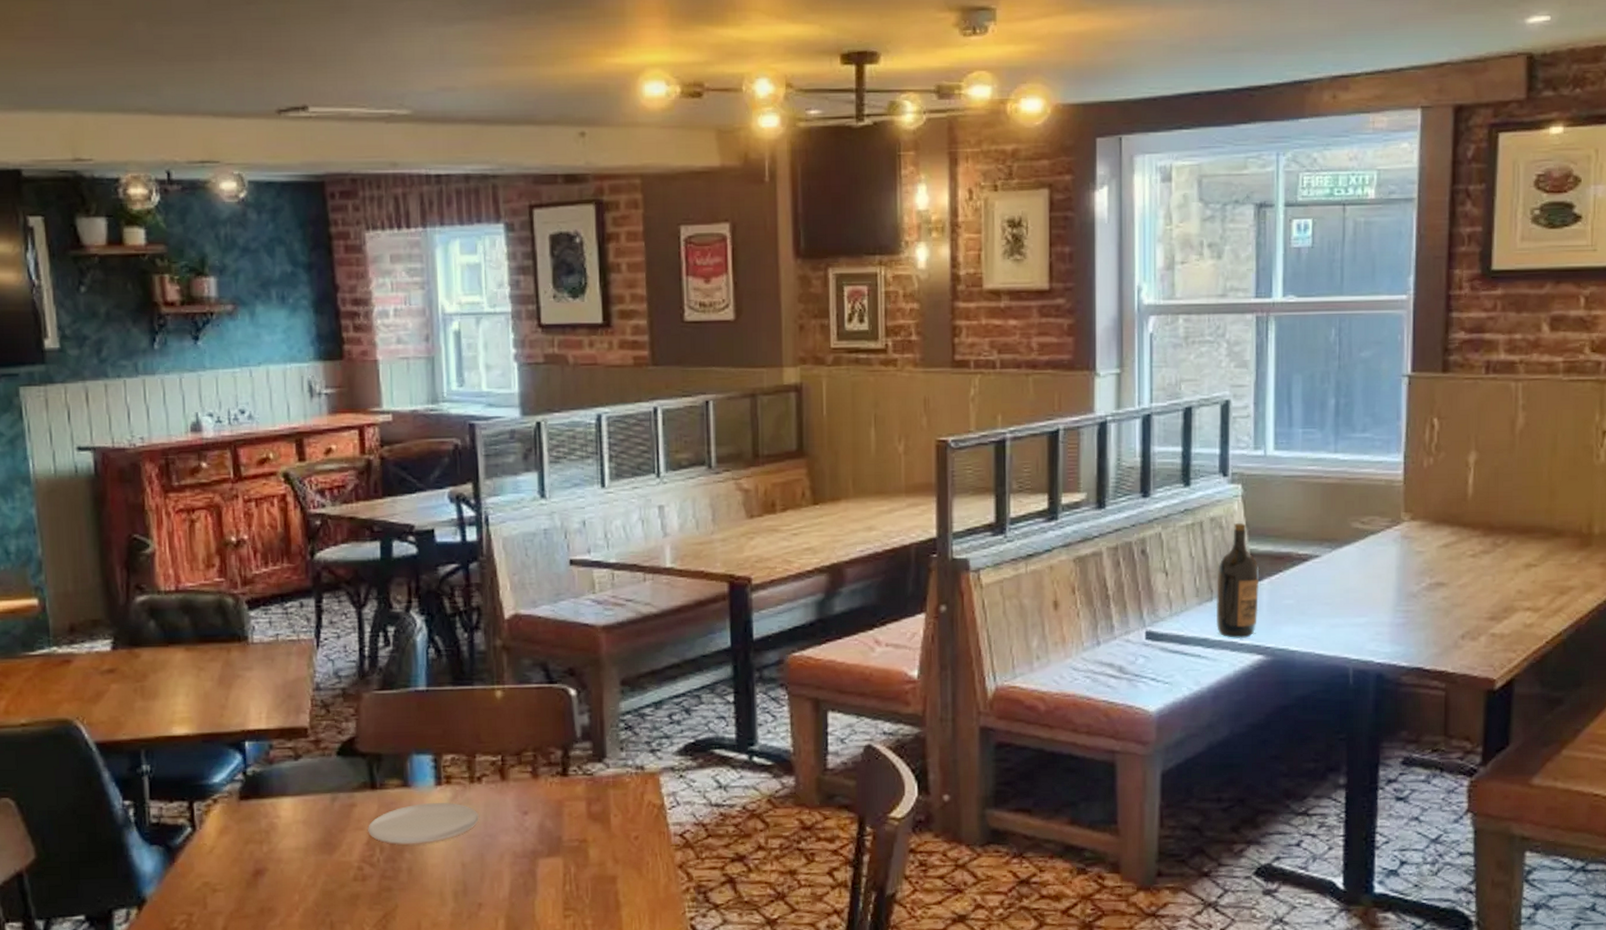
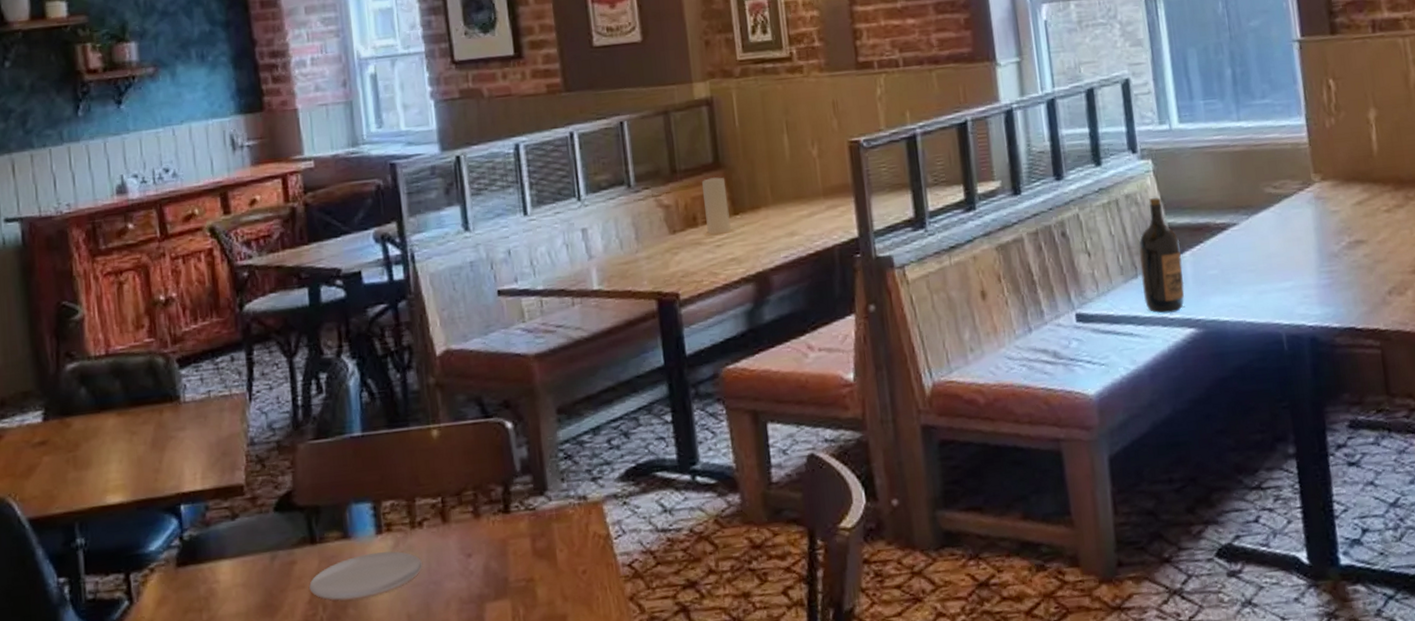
candle: none [780,465,814,524] -> present [702,177,736,237]

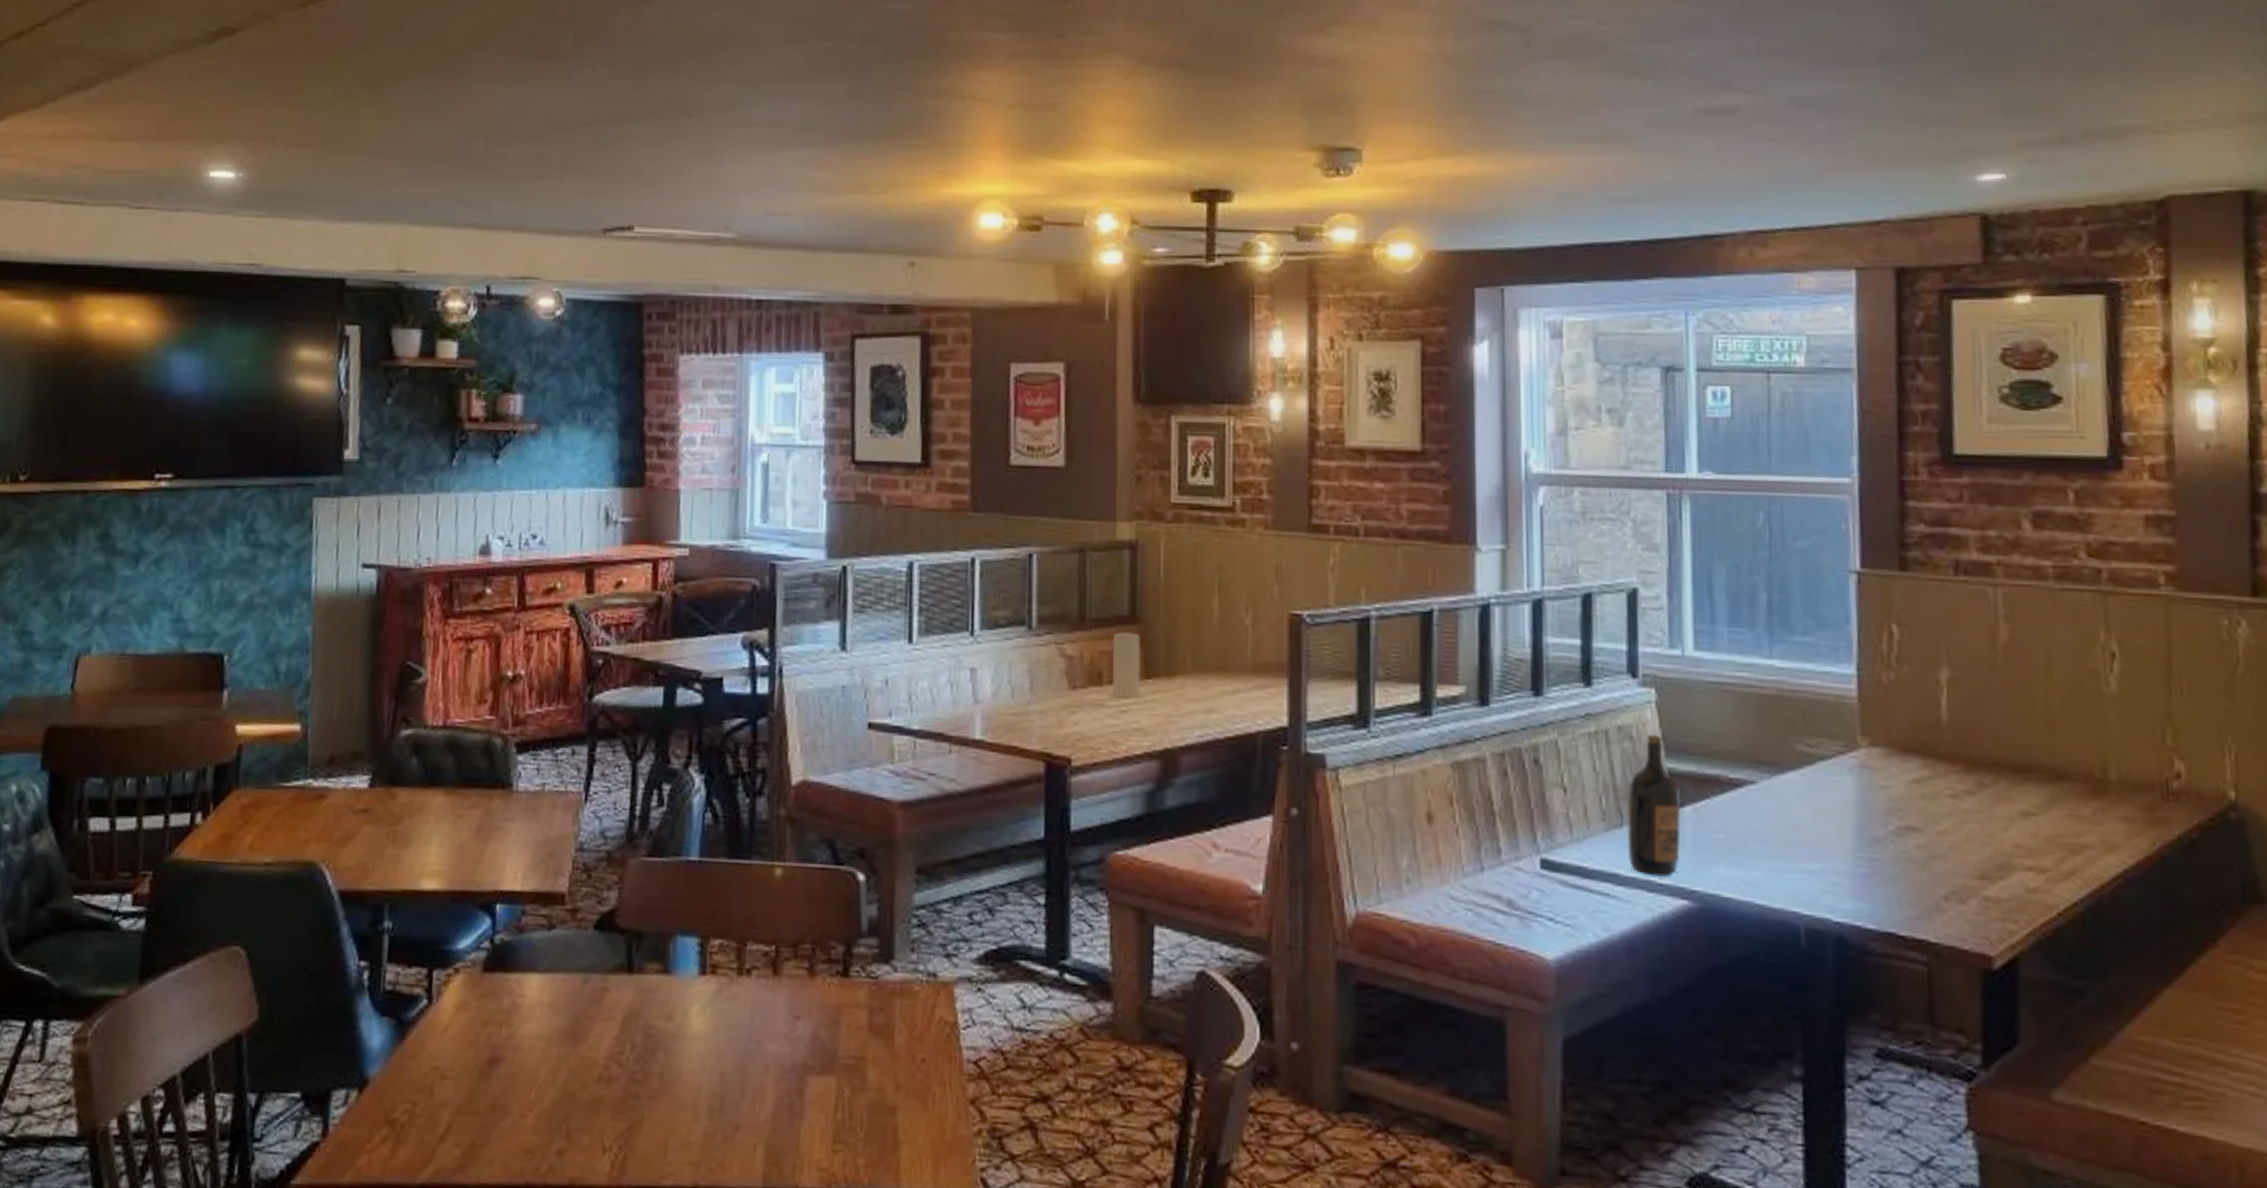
plate: present [309,551,423,601] -> none [619,995,746,1046]

